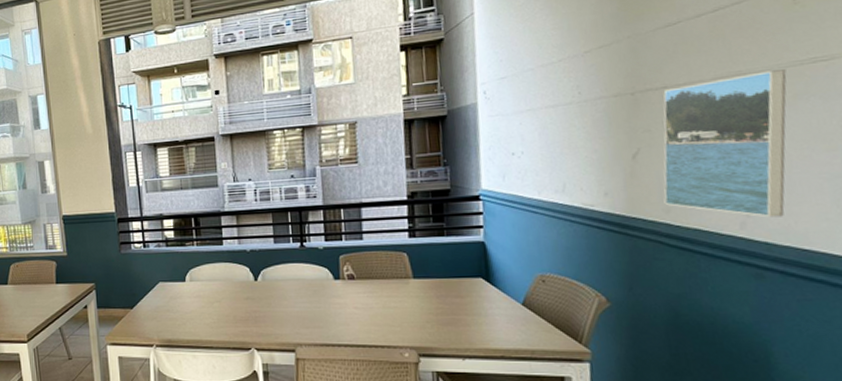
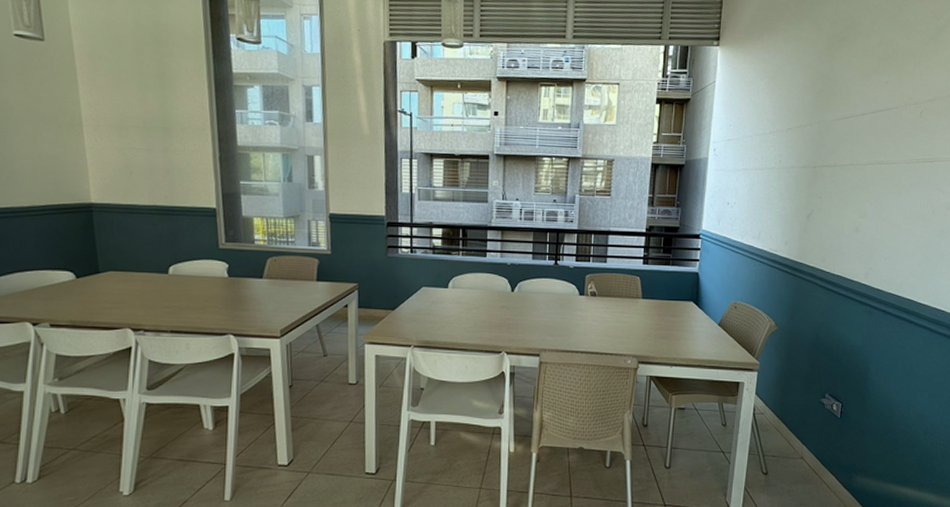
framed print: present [663,69,787,218] -> none [822,164,908,272]

